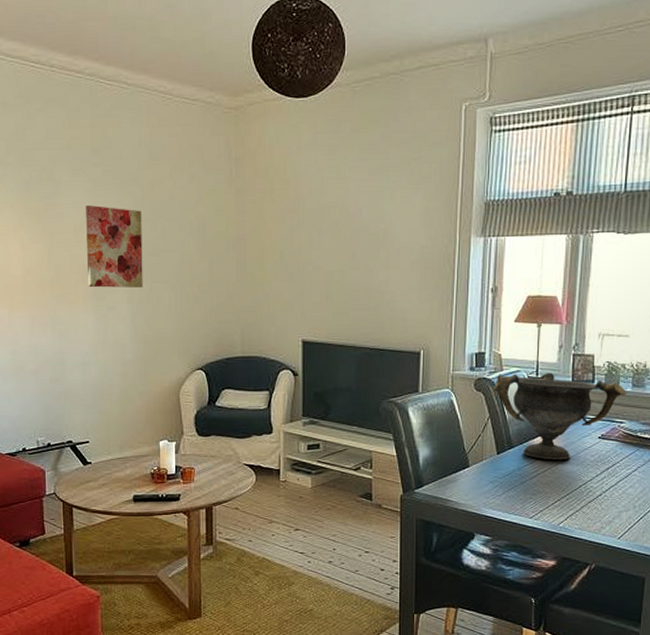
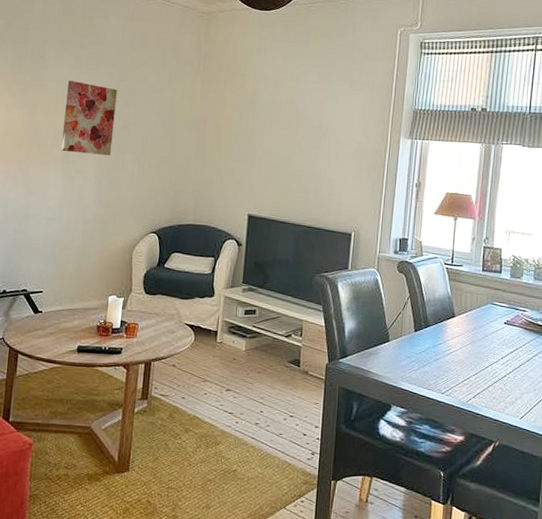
decorative bowl: present [493,372,627,459] -> none [413,259,530,341]

